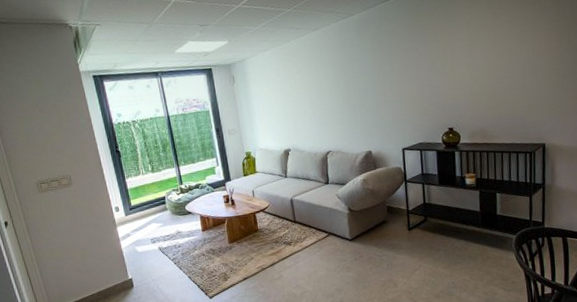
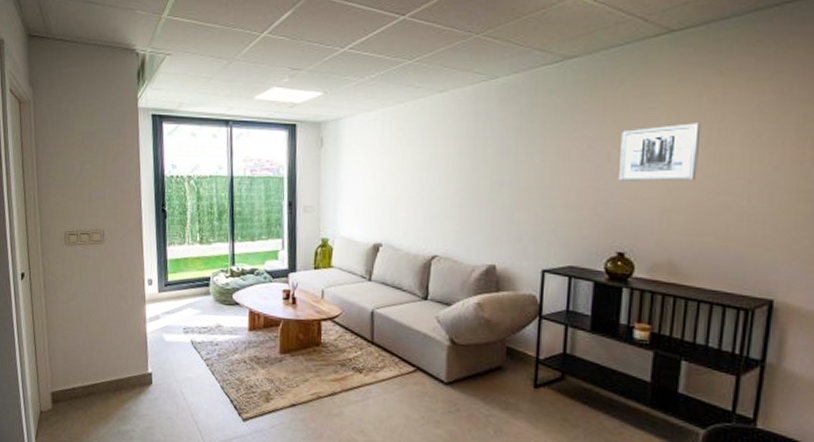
wall art: none [440,31,491,79] -> present [619,123,701,182]

